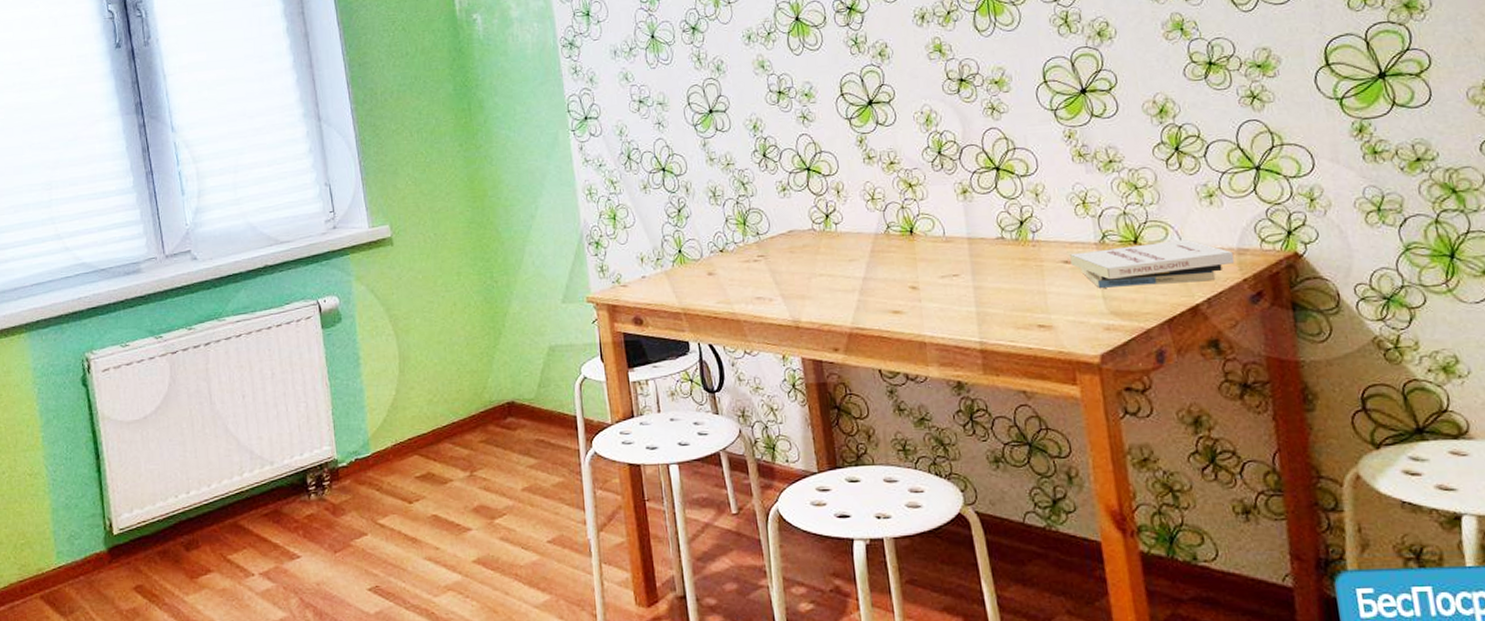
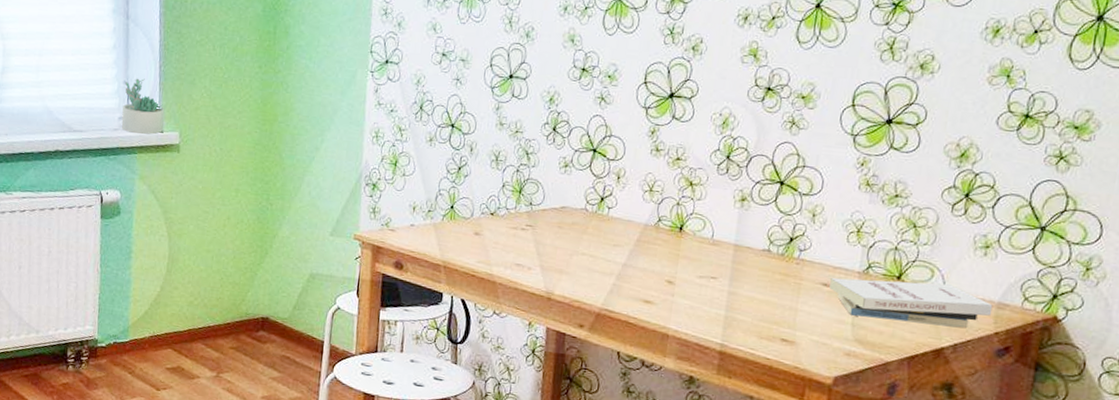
succulent plant: none [327,177,374,235] -> present [121,78,165,135]

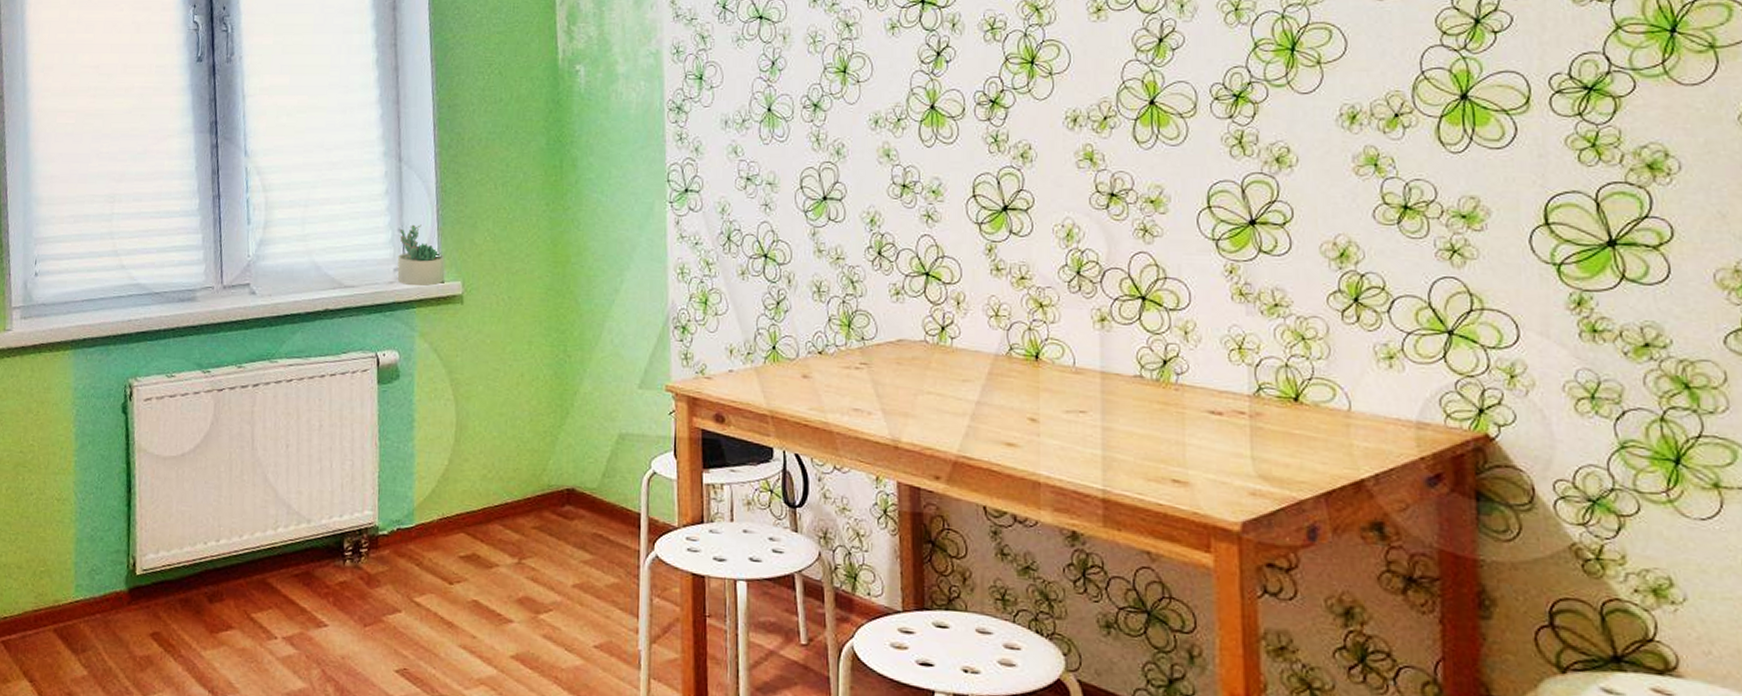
books: present [829,278,993,327] -> none [1218,403,1412,453]

